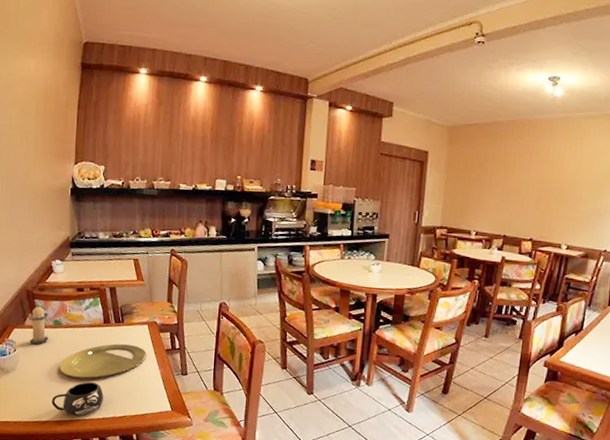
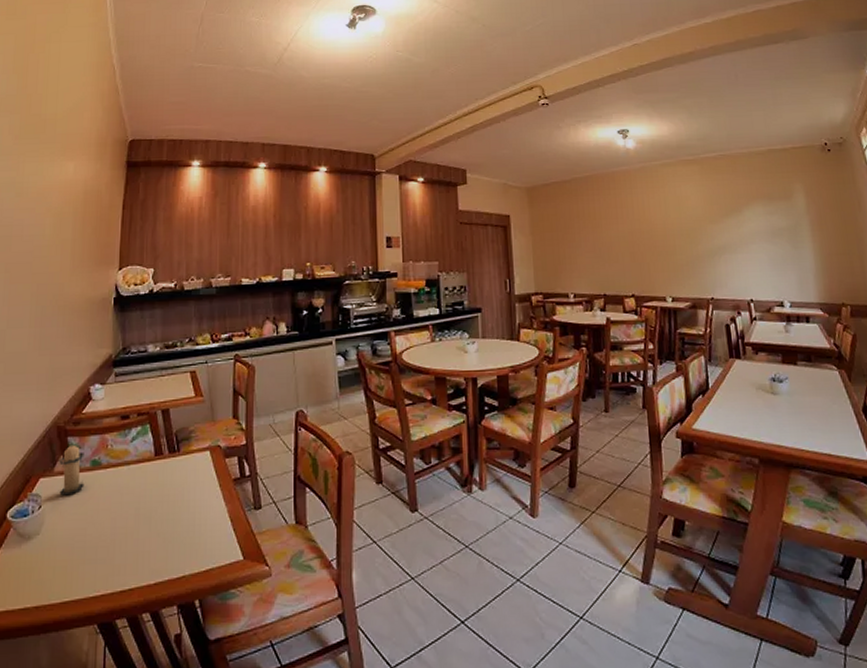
mug: present [51,382,103,416] -> none [86,535,155,586]
plate: present [59,344,147,379] -> none [97,479,209,533]

